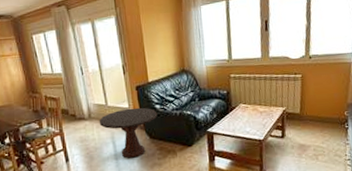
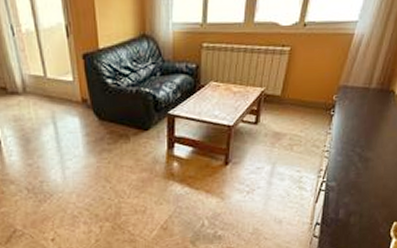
side table: present [99,107,158,159] -> none [36,81,109,143]

